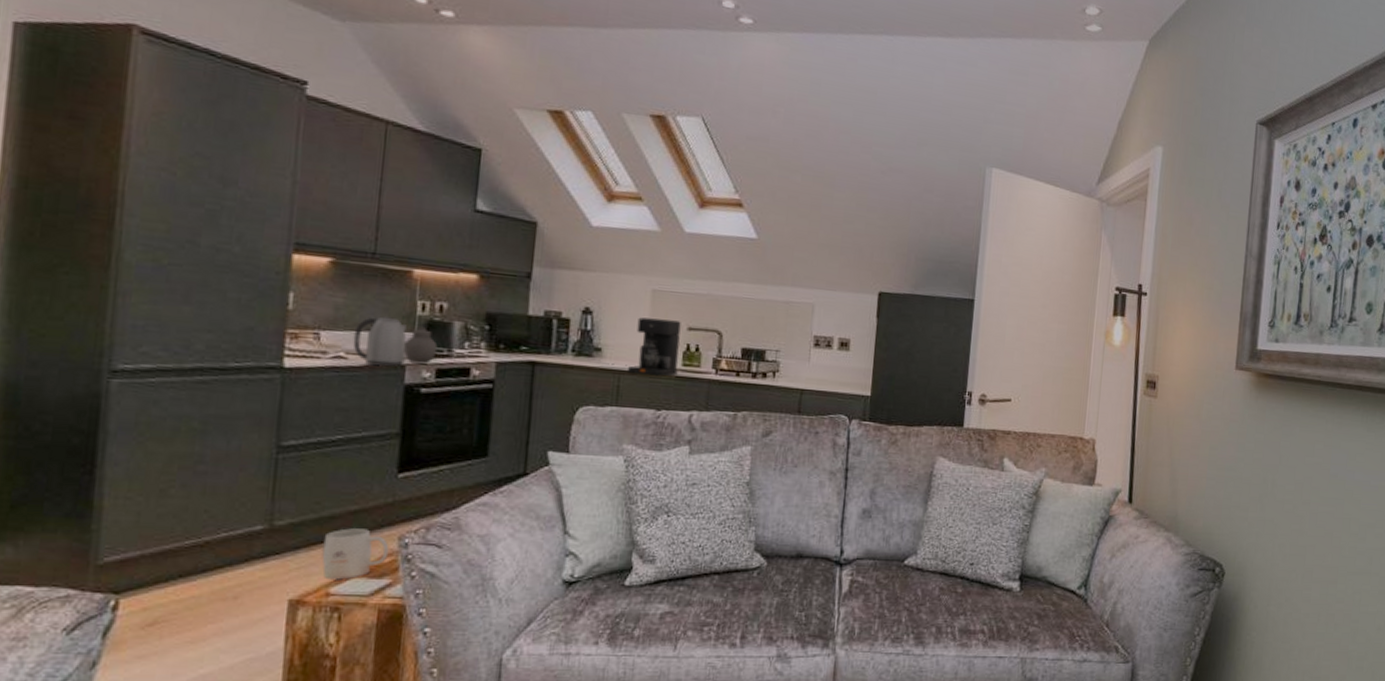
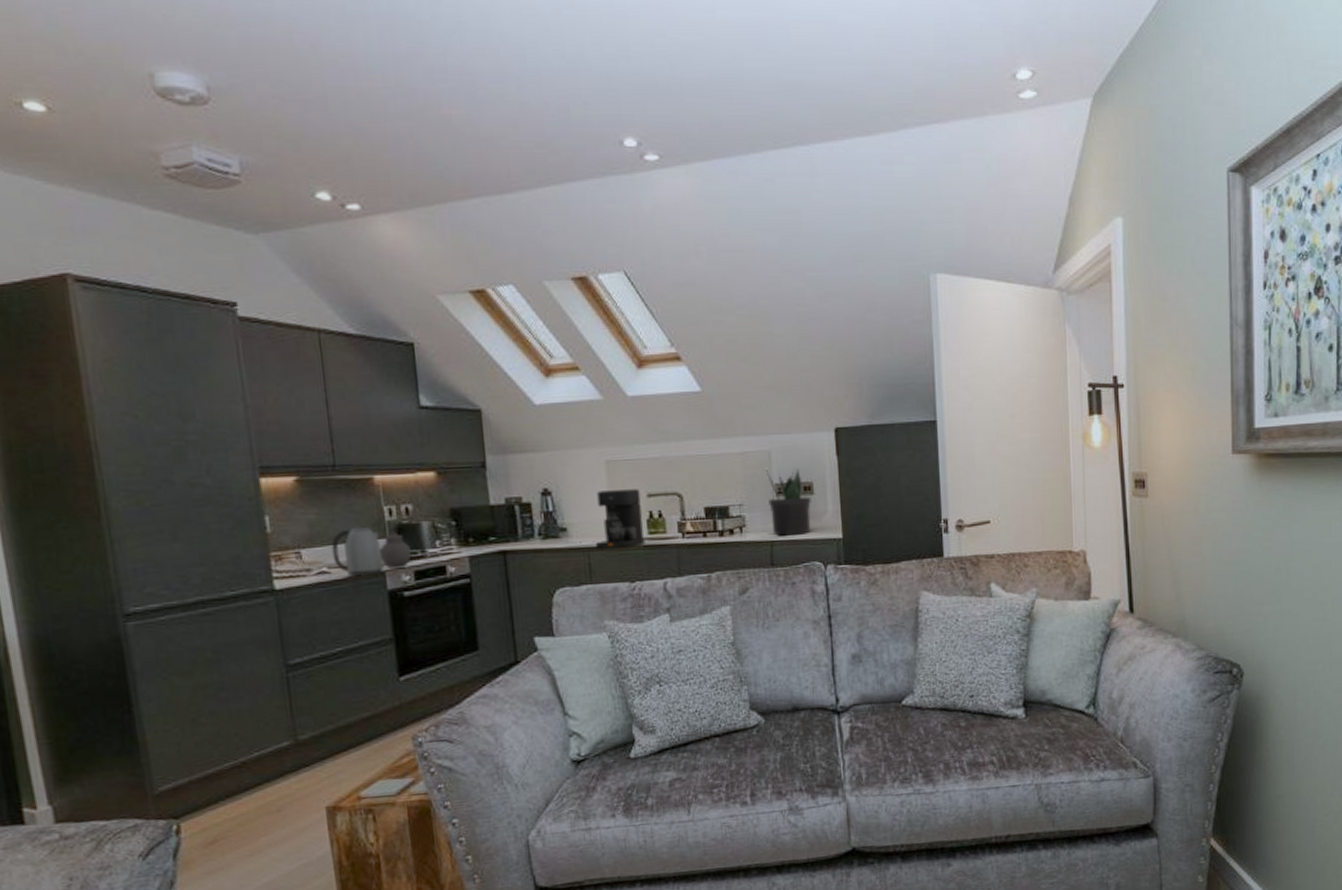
mug: present [321,528,389,580] -> none [345,733,406,785]
planter: none [804,320,846,388] -> present [765,469,811,536]

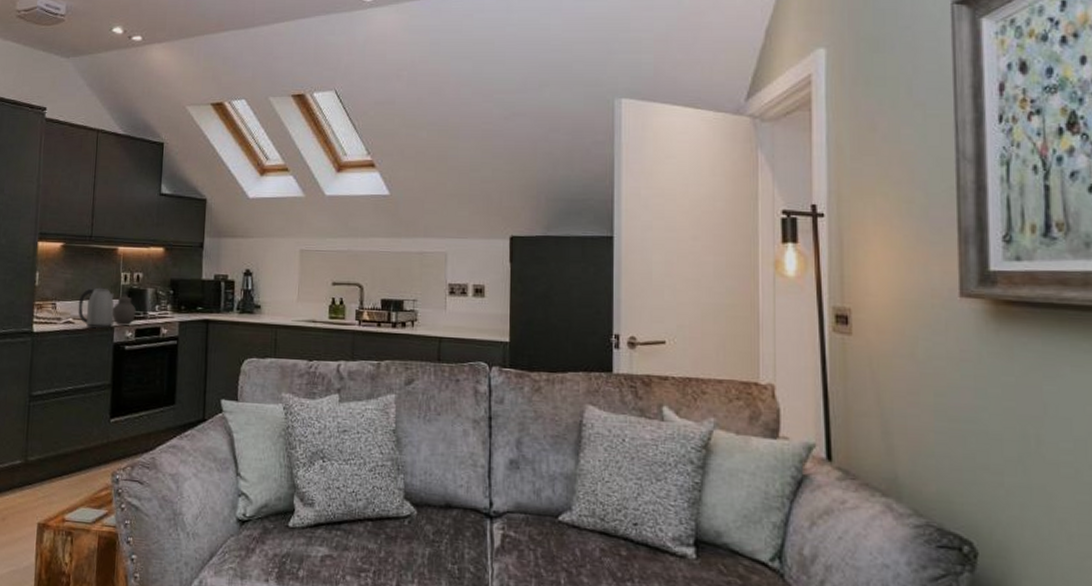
coffee maker: present [596,489,645,550] -> none [283,276,326,329]
planter: present [765,469,811,536] -> none [440,269,482,334]

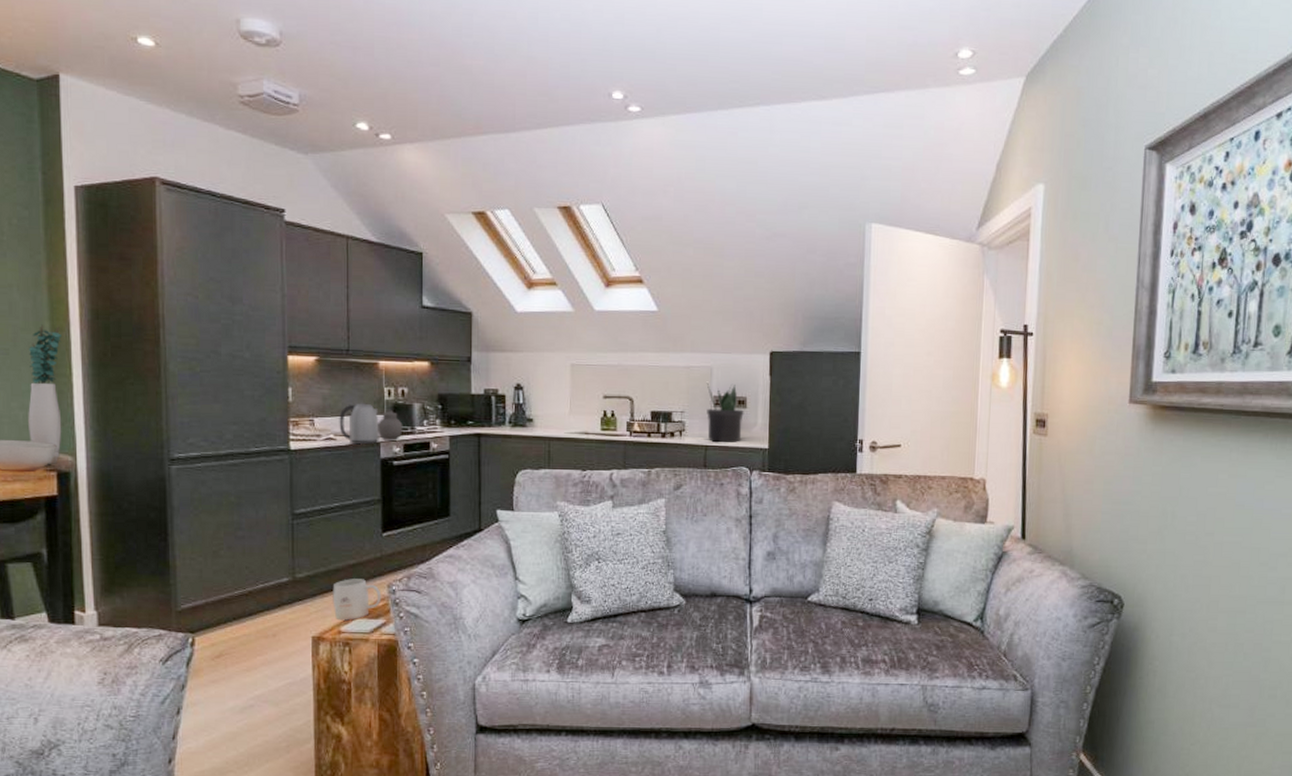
mug: none [59,464,105,509] -> present [333,579,382,621]
planter: none [440,269,482,334] -> present [706,383,744,442]

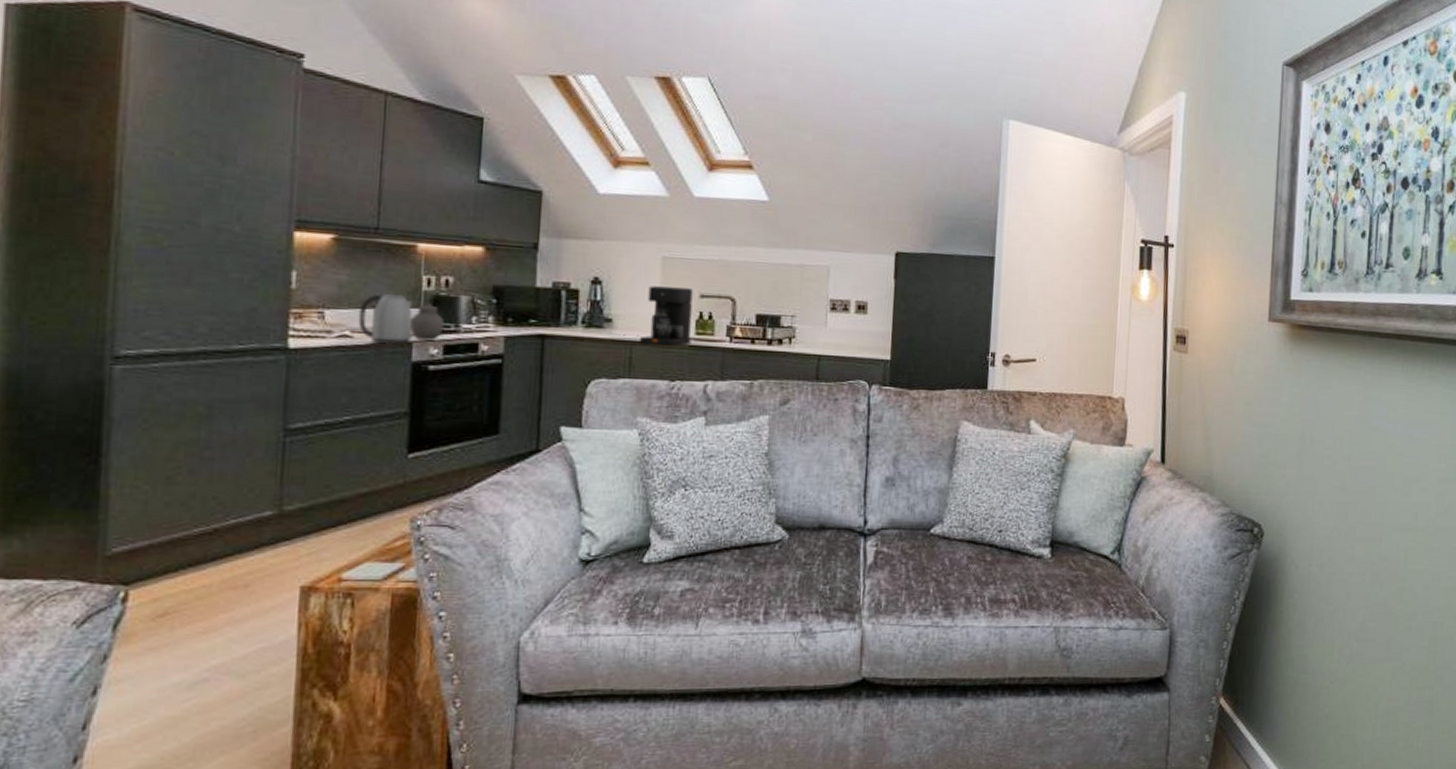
mug: present [333,579,382,621] -> none [333,511,401,565]
coffee maker: none [556,390,598,441] -> present [640,286,693,346]
planter: present [706,383,744,442] -> none [821,284,864,352]

